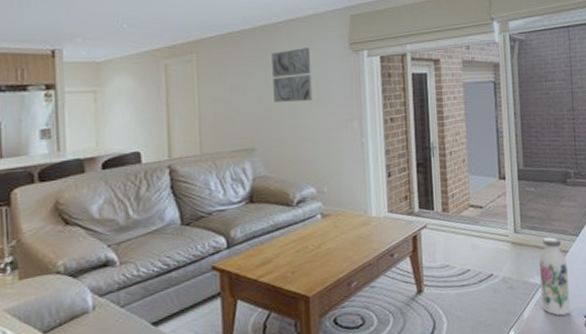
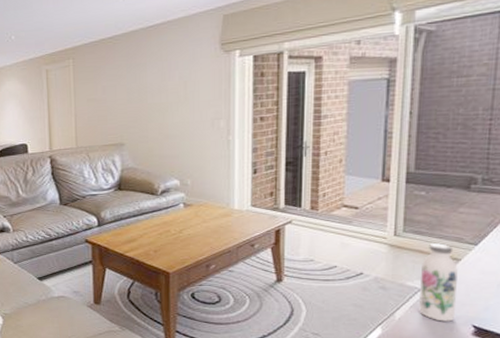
wall art: present [271,48,313,102] -> none [141,50,180,102]

